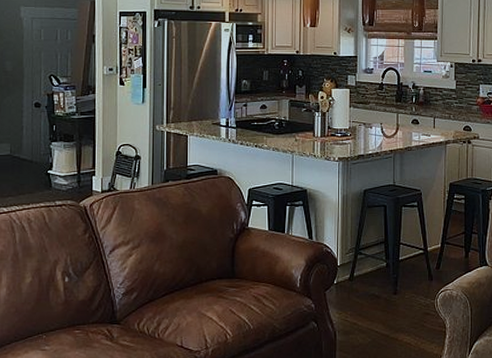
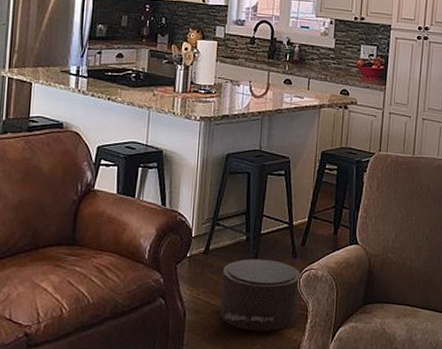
pouf: none [366,282,438,348] -> present [219,259,301,331]

